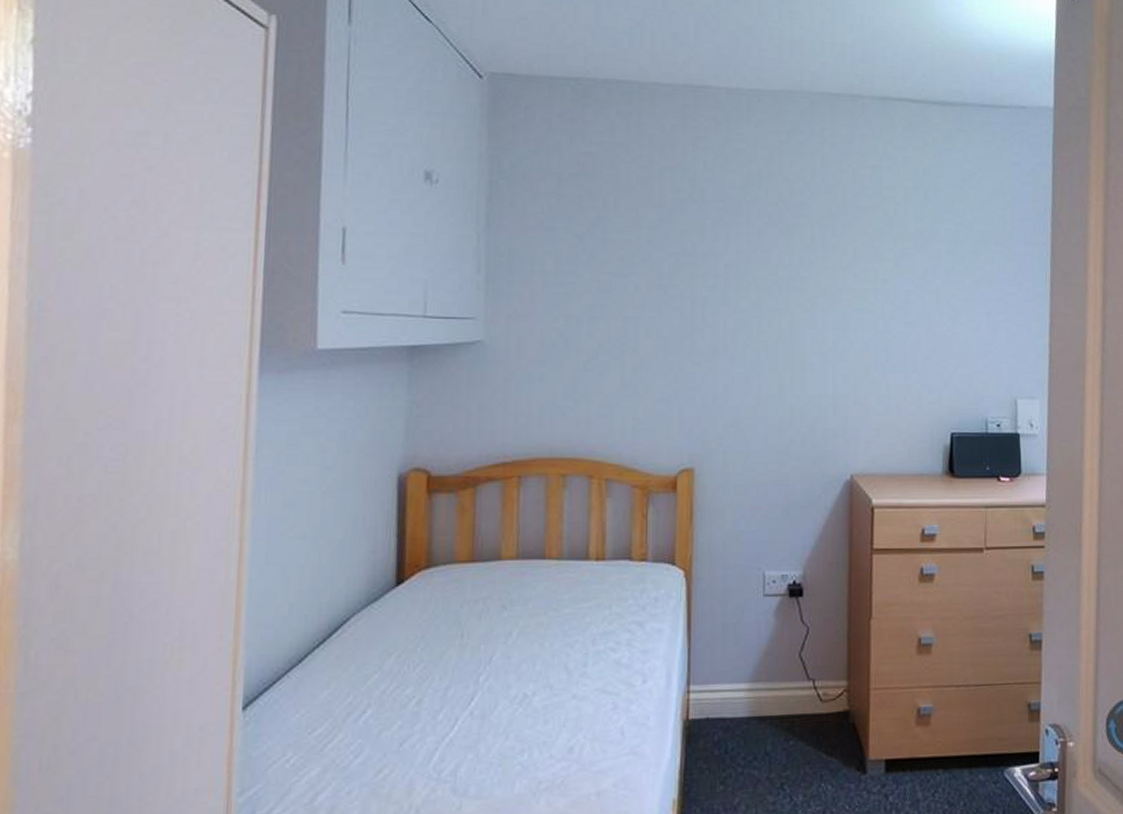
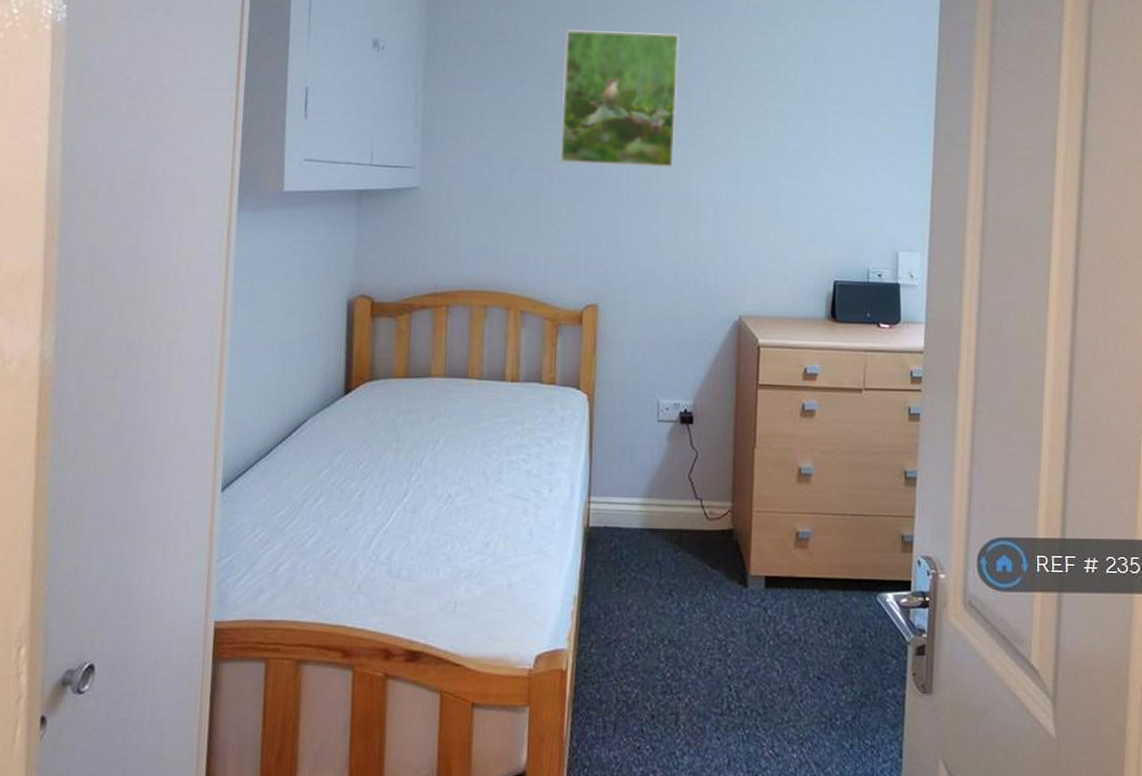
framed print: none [647,161,780,314] -> present [559,30,680,168]

